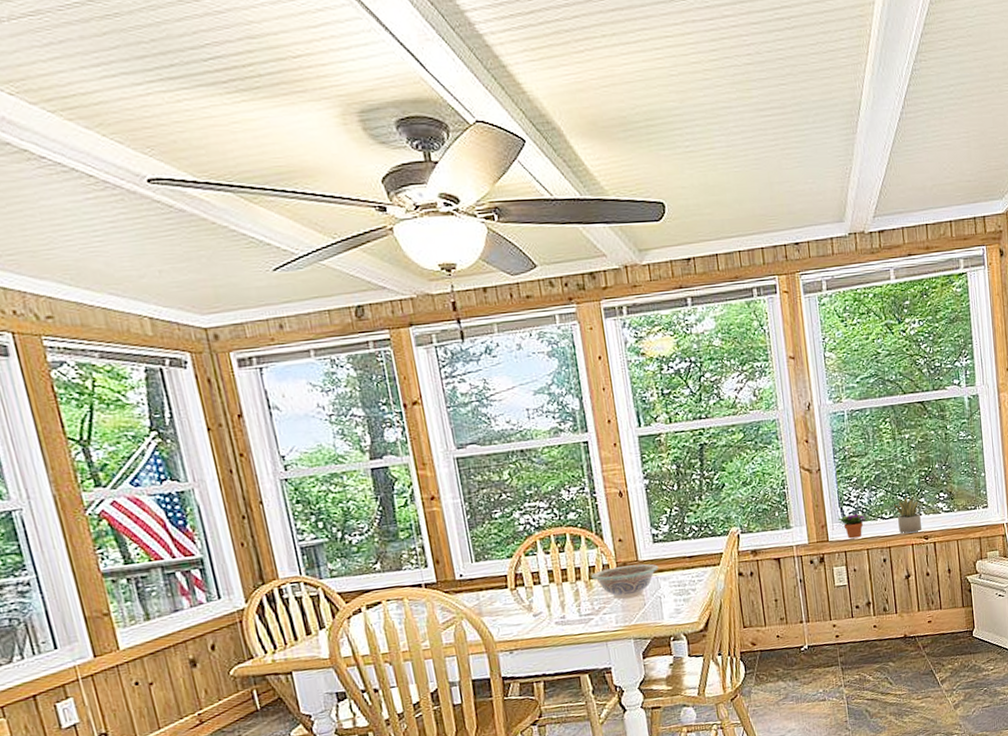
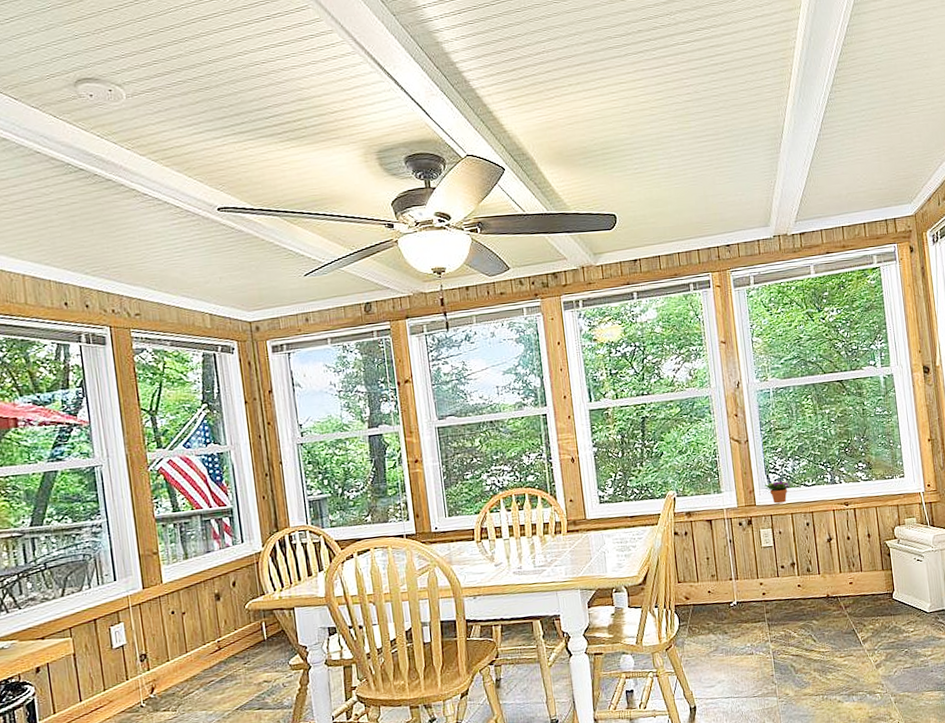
decorative bowl: present [591,563,658,599] -> none [545,522,603,553]
succulent plant: present [893,495,923,534] -> none [815,465,843,500]

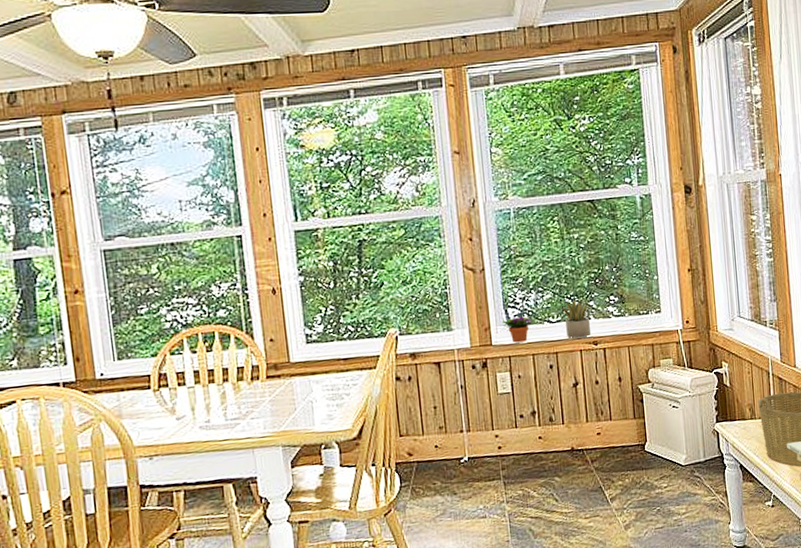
succulent plant: none [815,465,843,500] -> present [561,298,592,339]

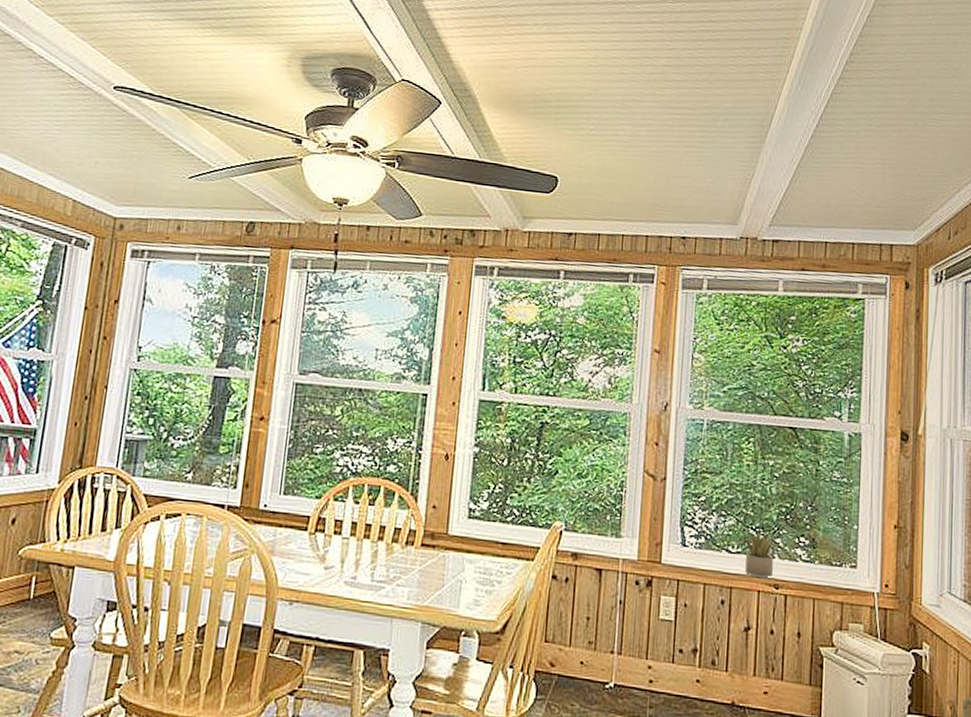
potted flower: present [502,316,538,343] -> none [676,538,715,568]

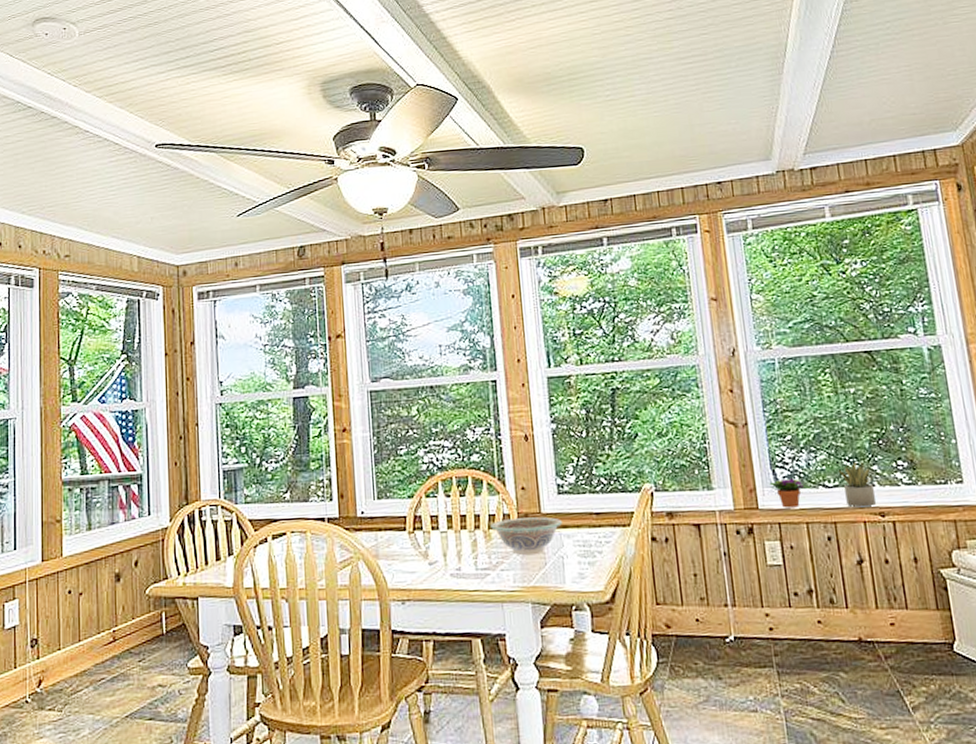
decorative bowl: none [394,535,467,575] -> present [491,516,562,556]
potted flower: none [676,538,715,568] -> present [769,478,812,508]

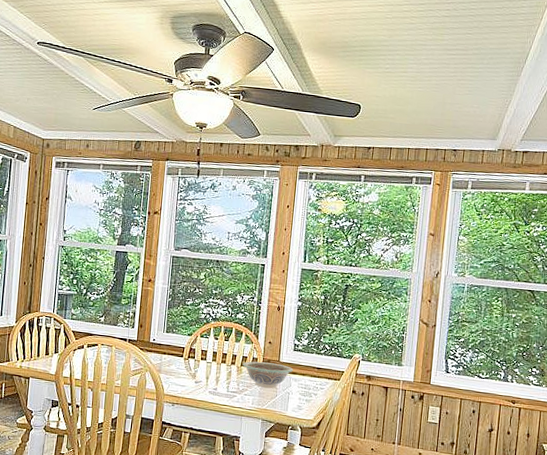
potted flower: present [769,478,812,508] -> none [441,367,470,388]
succulent plant: present [838,460,877,508] -> none [490,363,514,396]

